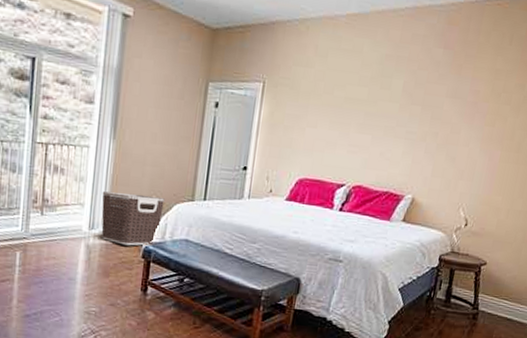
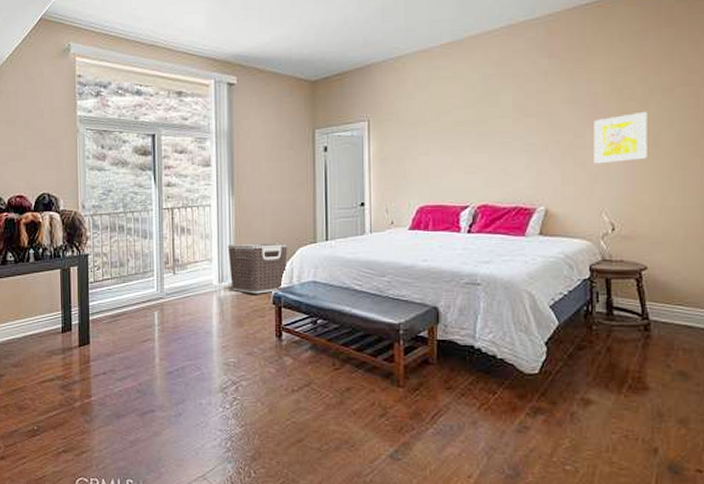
wall art: none [462,117,518,163] -> present [593,111,647,164]

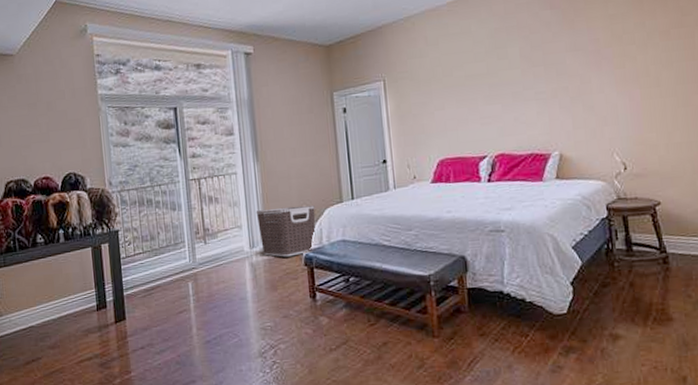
wall art: present [593,111,647,164] -> none [598,53,651,108]

